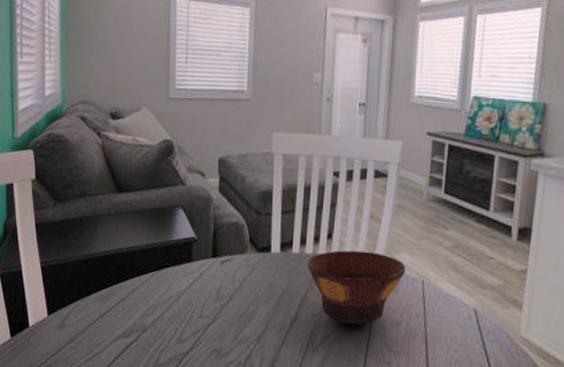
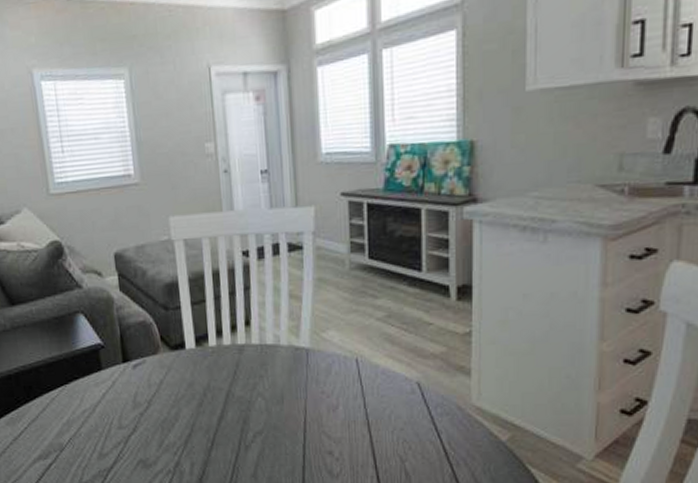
bowl: present [307,250,406,325] -> none [227,334,336,415]

